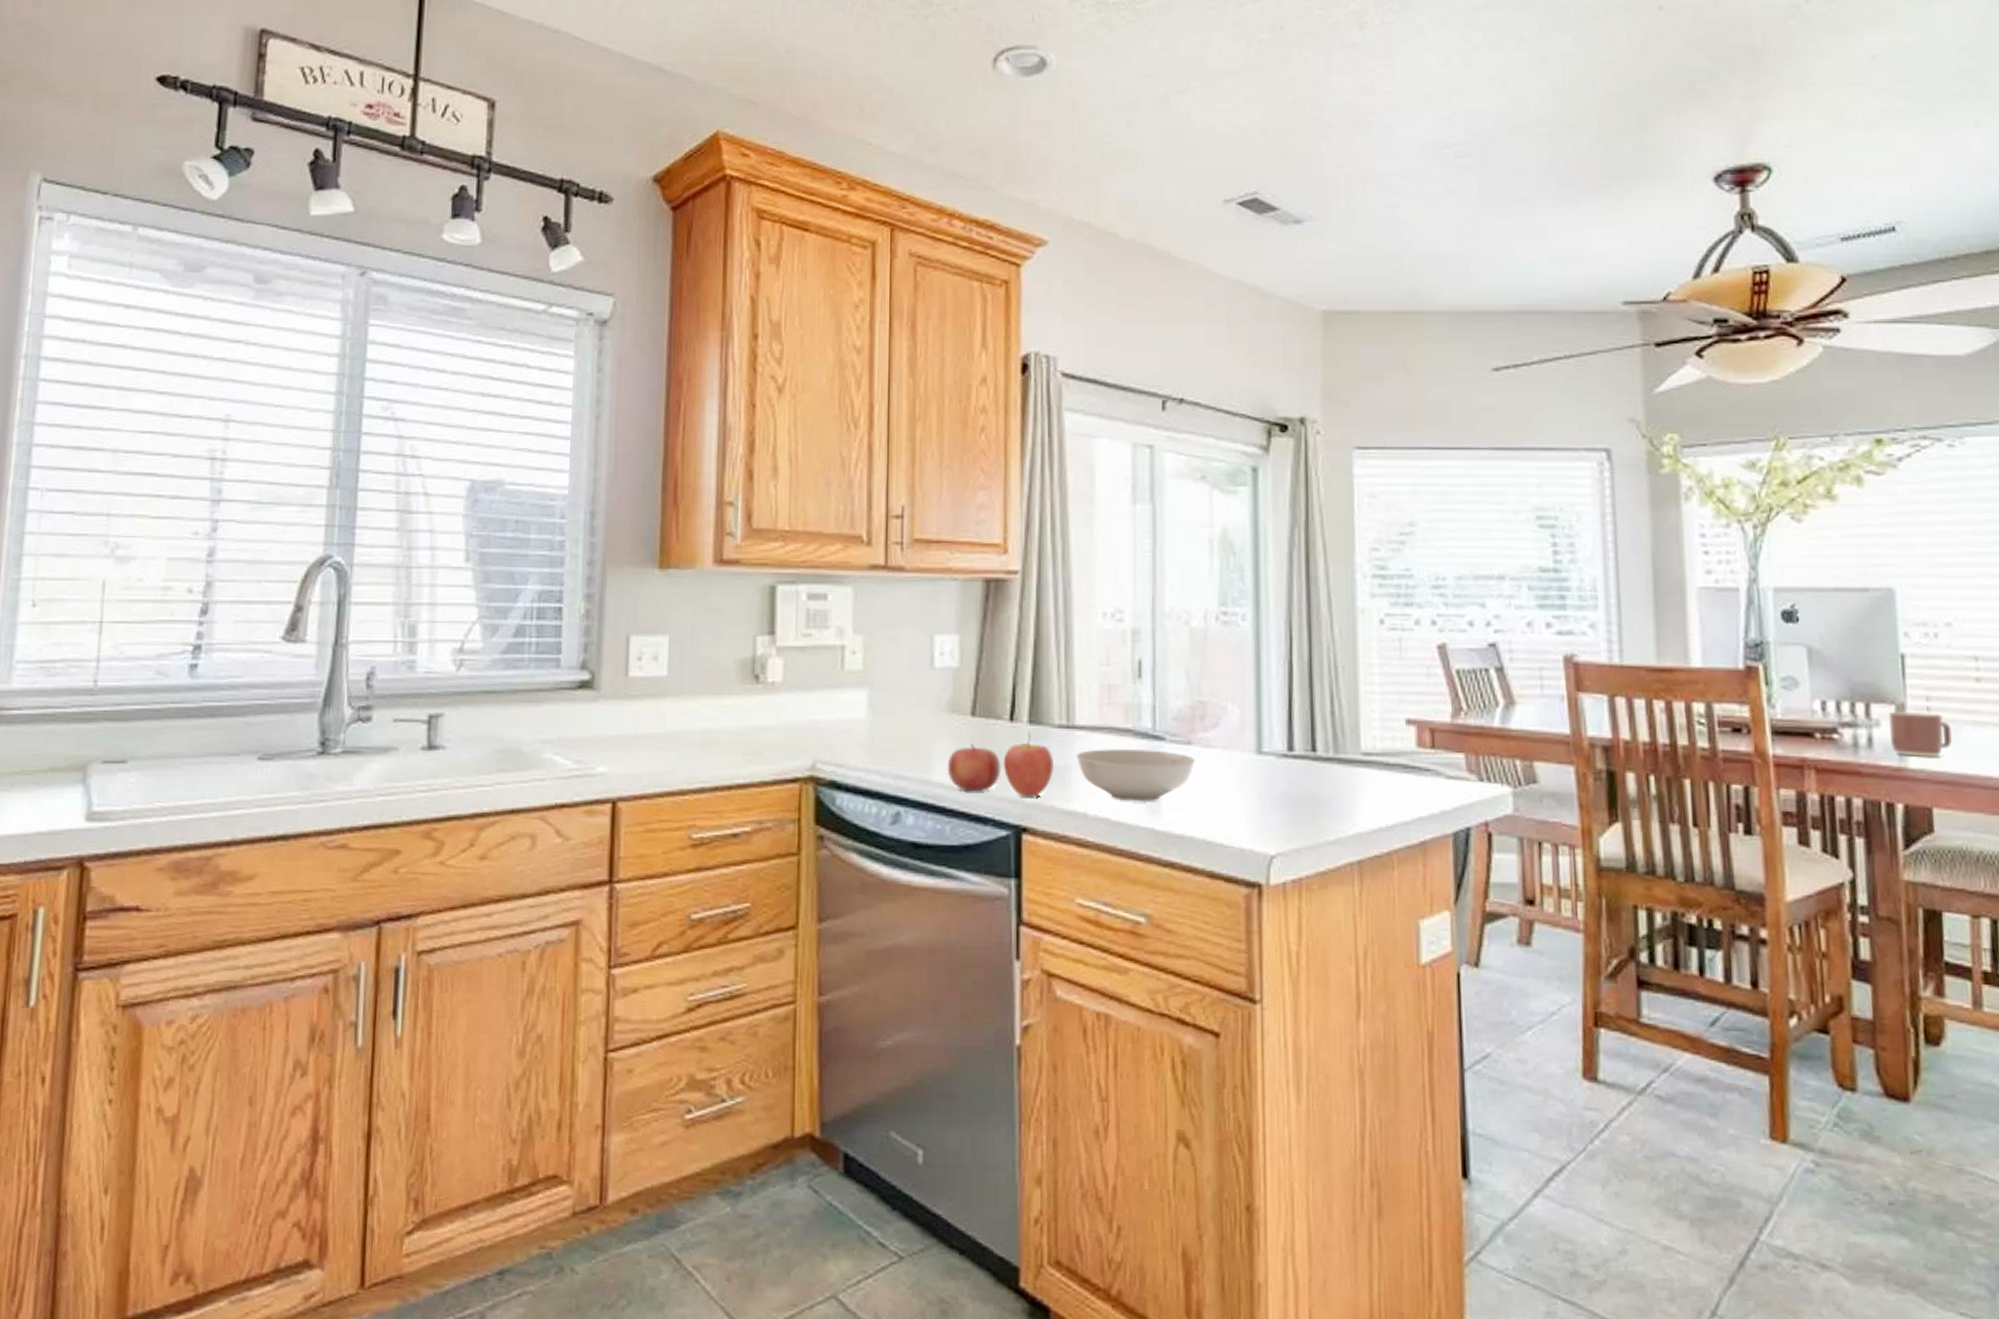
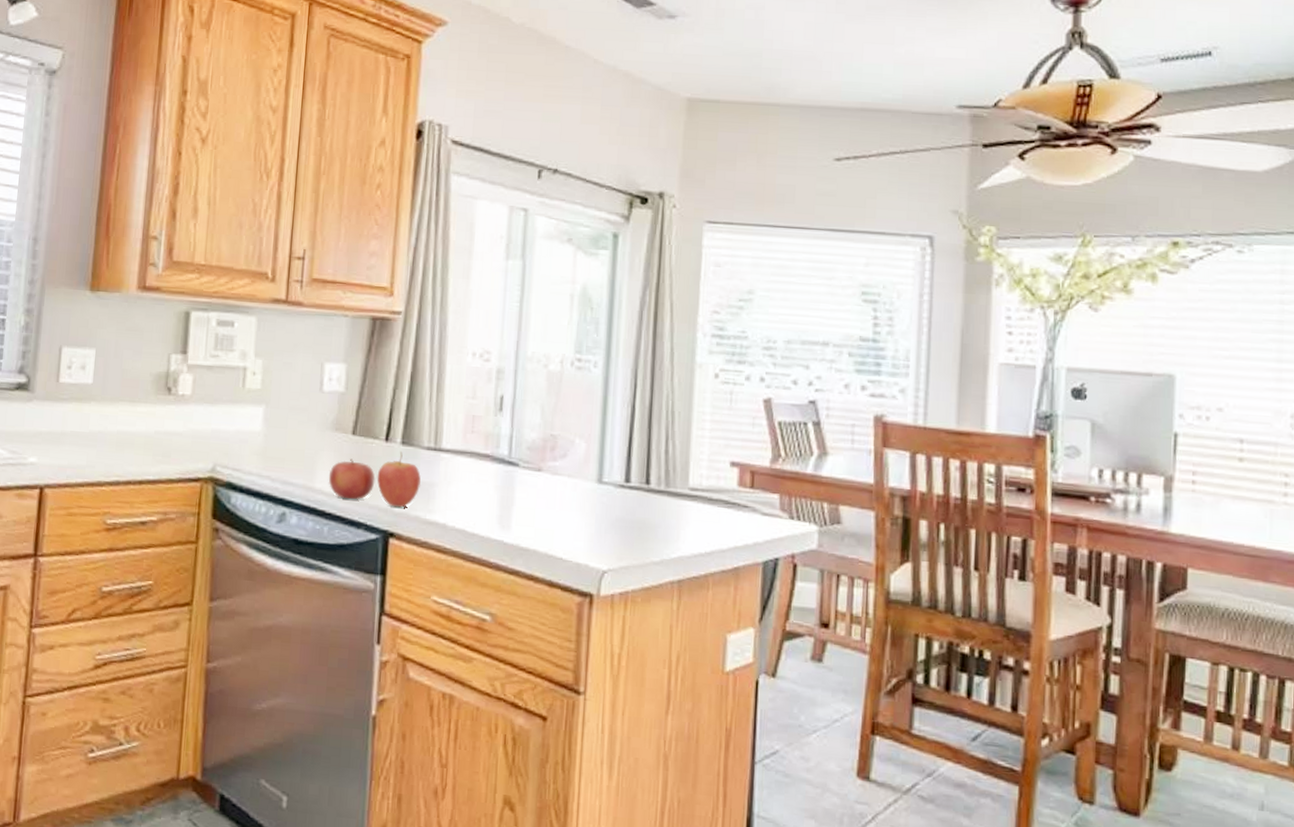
bowl: present [1076,749,1195,803] -> none [440,470,544,518]
mug: present [1889,711,1953,758] -> none [1157,483,1213,526]

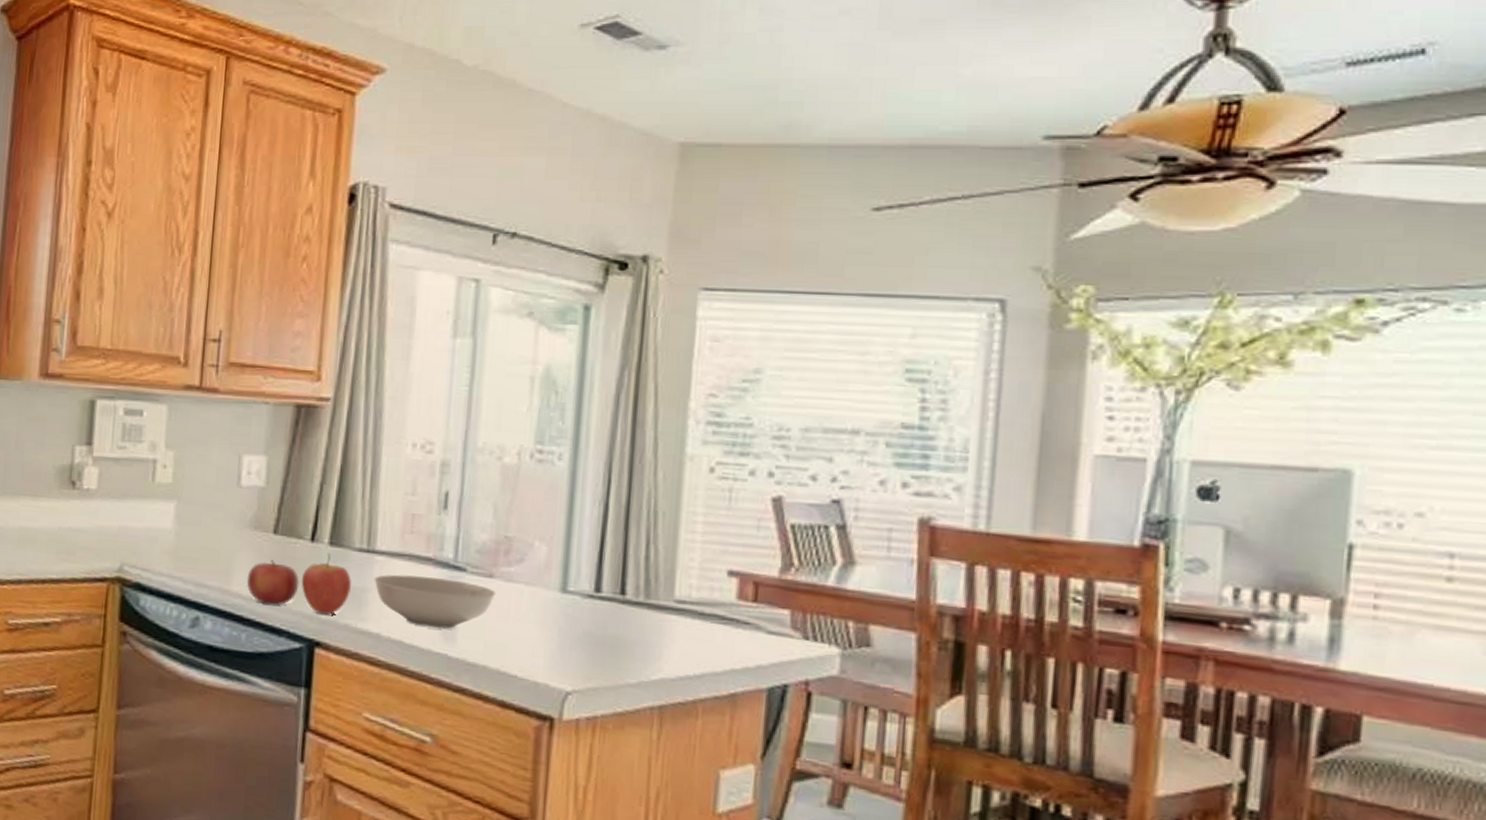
bowl: none [440,470,544,518] -> present [374,574,496,629]

